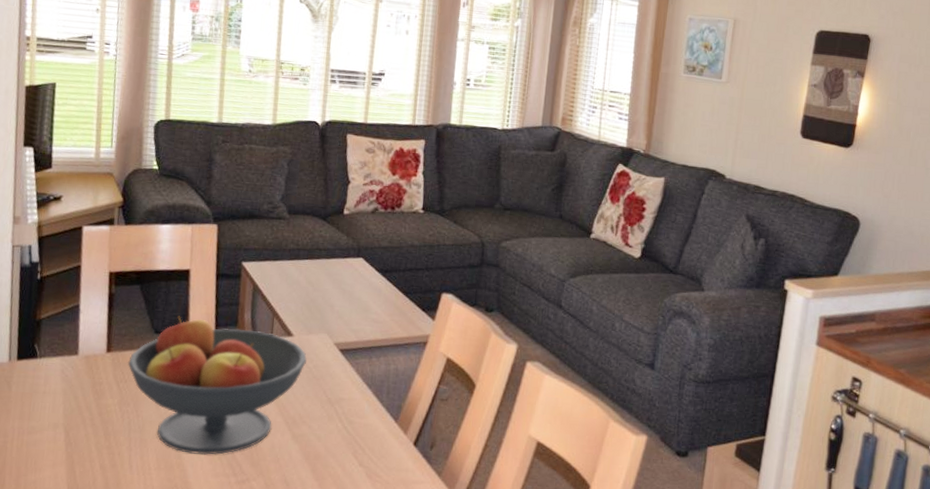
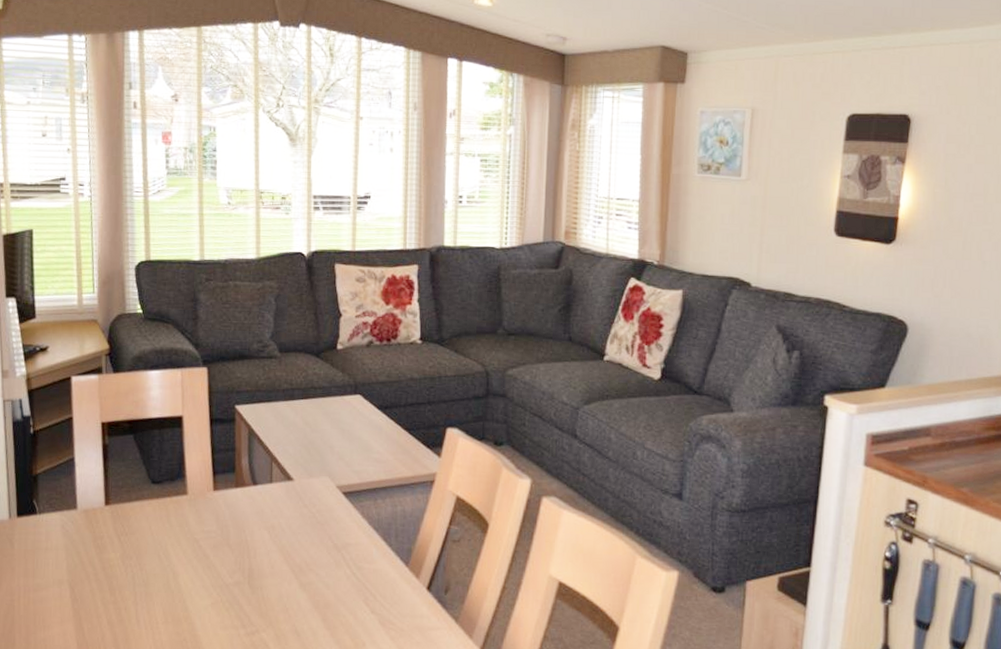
fruit bowl: present [127,316,307,455] -> none [126,464,309,607]

